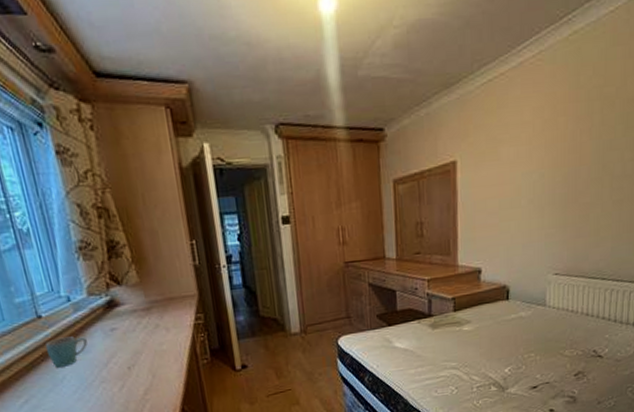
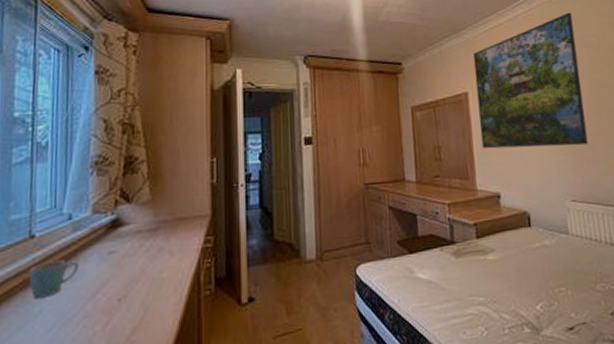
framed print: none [465,54,590,224] -> present [473,12,589,149]

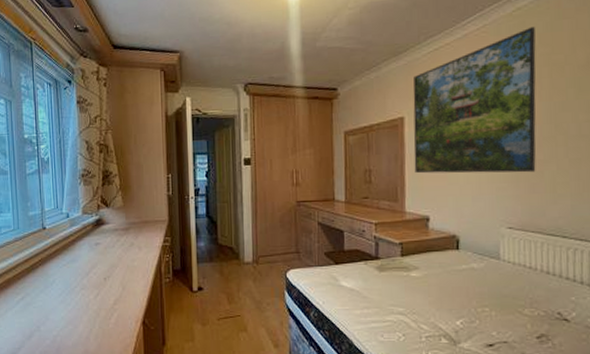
mug: present [28,260,78,299] -> none [44,247,76,272]

